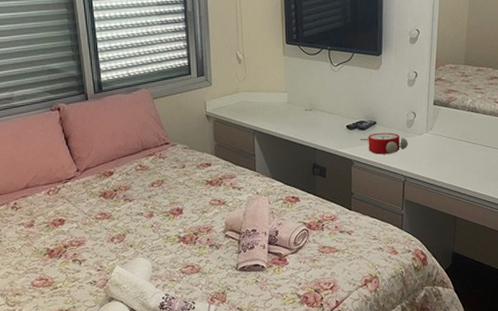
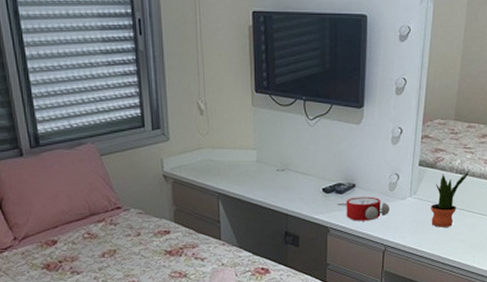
potted plant: none [446,107,481,160] -> present [431,169,470,227]

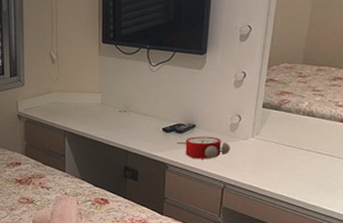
potted plant: present [431,169,470,227] -> none [274,111,319,167]

